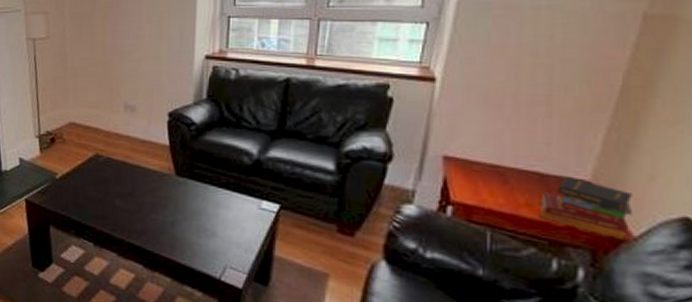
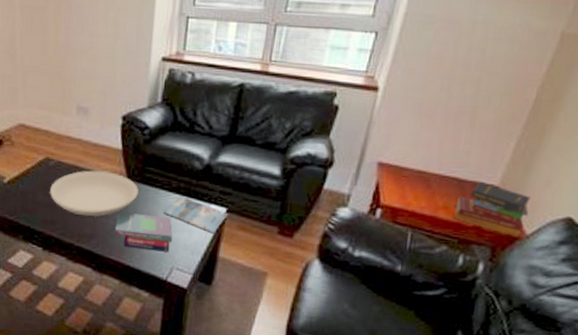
decorative bowl: none [100,166,187,213] -> present [50,170,138,217]
books: none [165,208,224,250] -> present [115,212,173,252]
magazine: none [214,192,283,232] -> present [164,196,229,234]

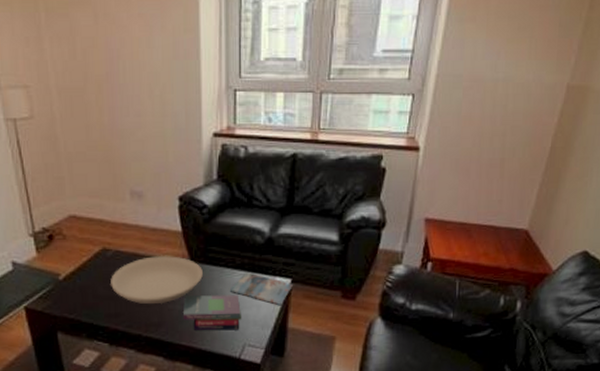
books: present [454,181,530,238] -> none [493,226,553,275]

